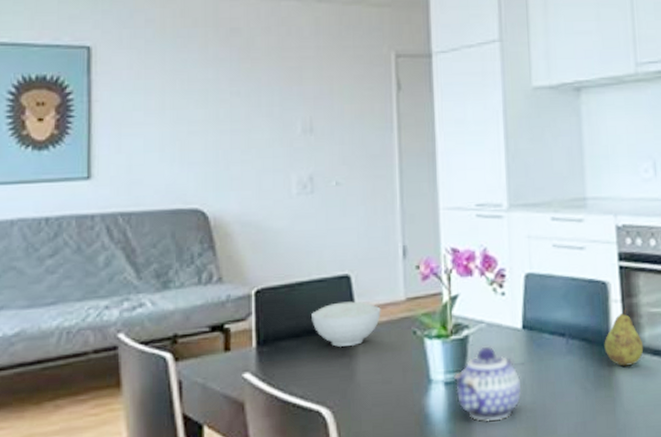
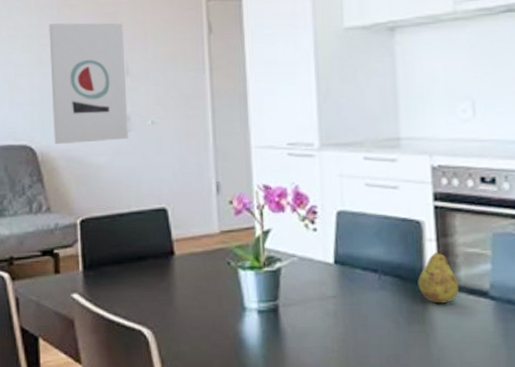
wall art: none [227,77,311,207] -> present [48,23,129,144]
bowl: present [312,301,381,347] -> none [132,232,197,273]
teapot: present [454,347,522,422] -> none [267,280,334,349]

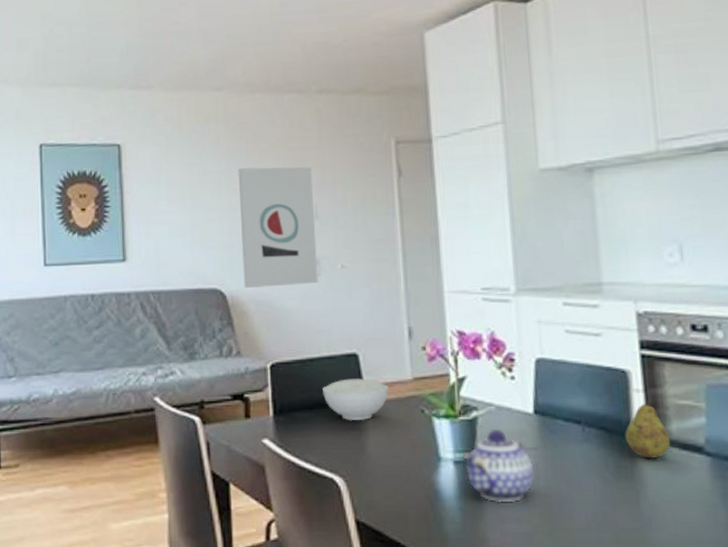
bowl: none [132,232,197,273] -> present [323,378,389,420]
teapot: none [267,280,334,349] -> present [463,430,535,503]

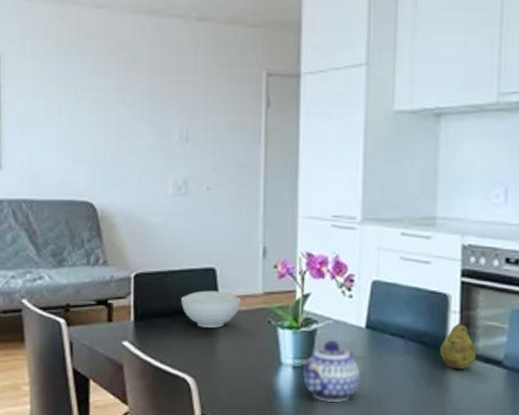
wall art: present [238,167,318,288] -> none [114,87,186,203]

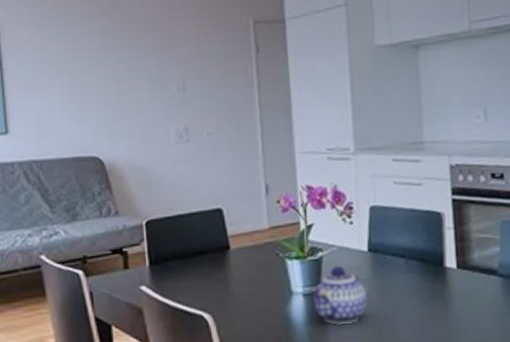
bowl: present [181,290,241,328] -> none [192,229,249,266]
fruit: present [440,319,477,370] -> none [438,234,473,282]

